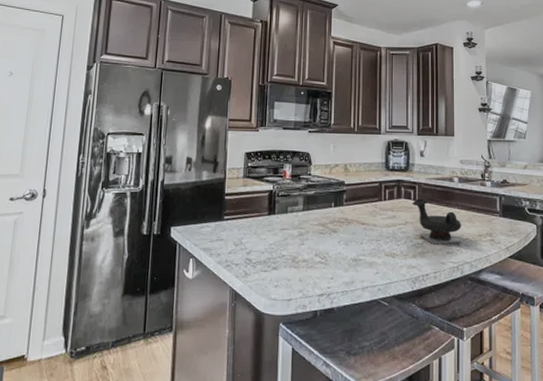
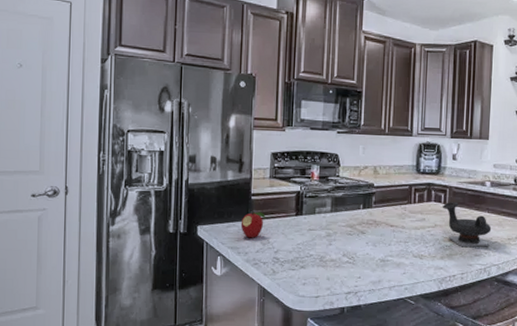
fruit: none [214,210,239,239] -> present [240,210,266,238]

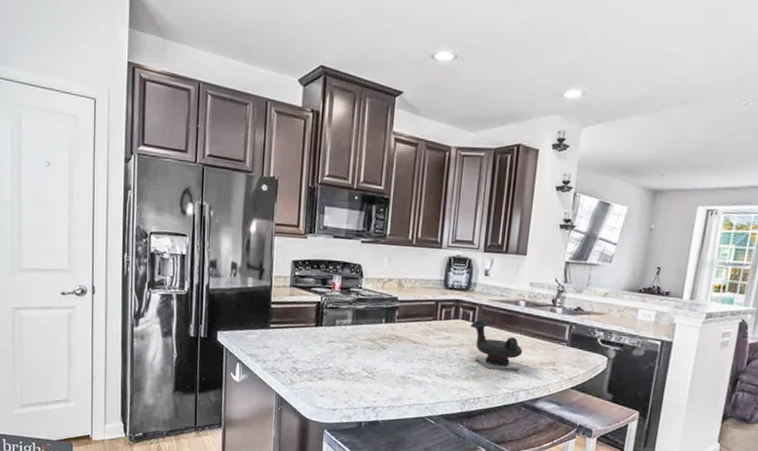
fruit: present [240,210,266,238] -> none [260,318,285,347]

